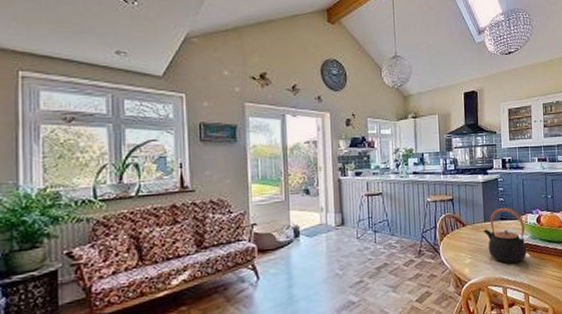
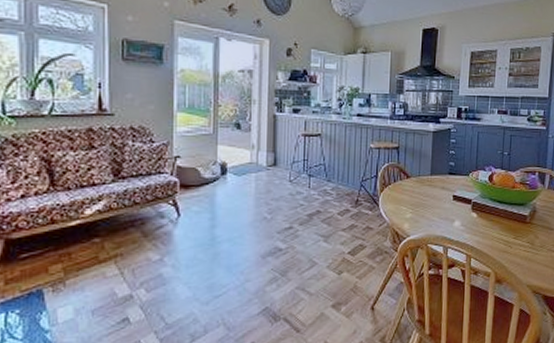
teapot: present [483,207,527,264] -> none [429,161,475,223]

